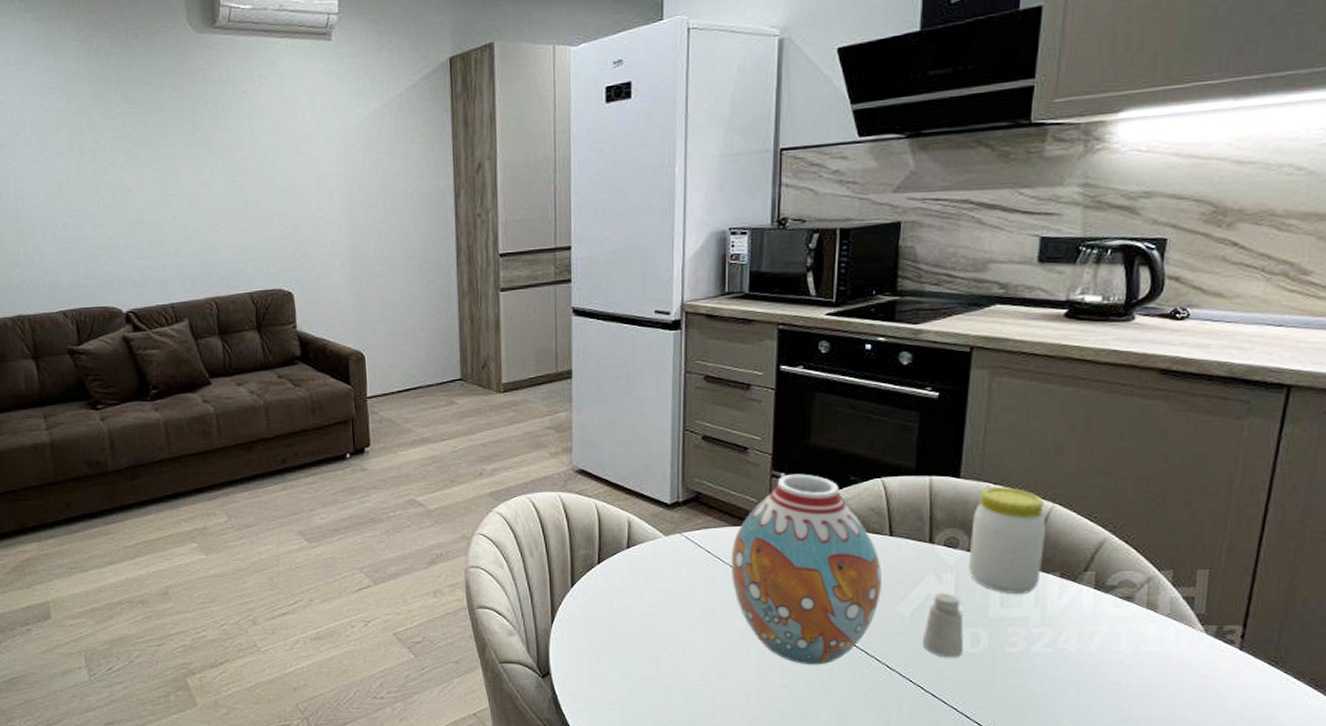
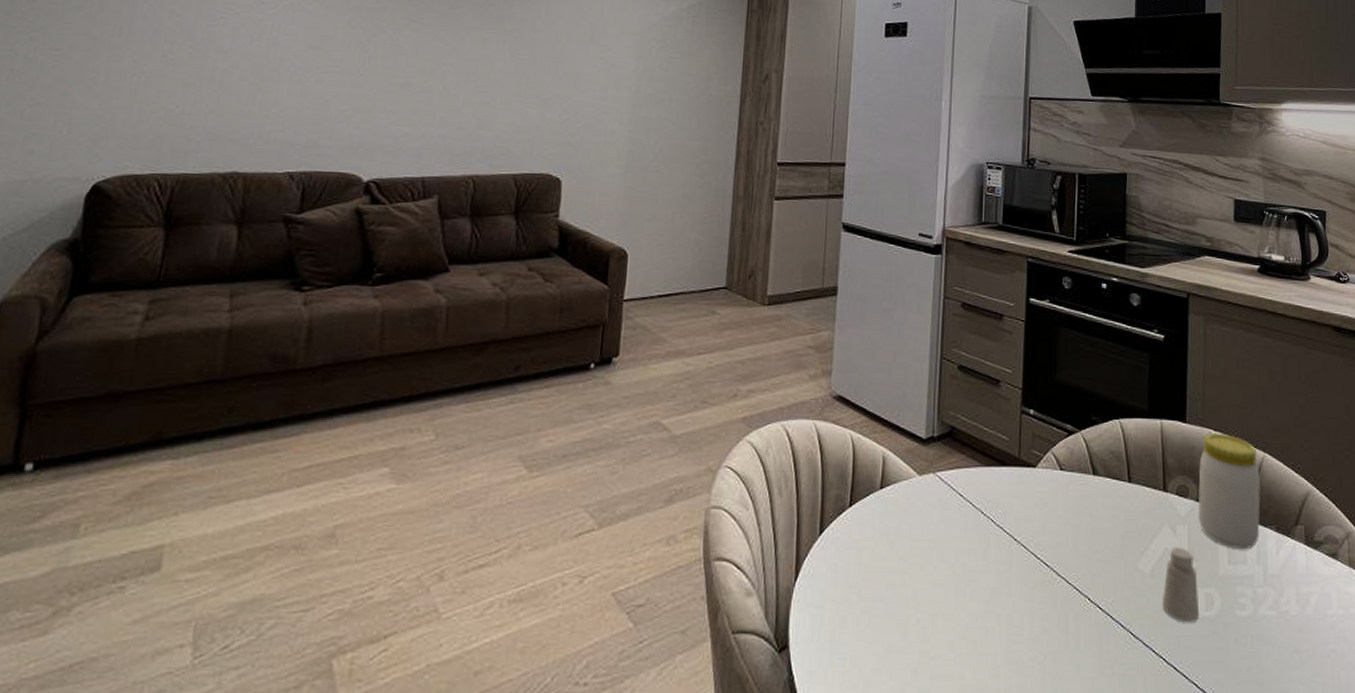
vase: present [731,474,882,665] -> none [982,411,1123,633]

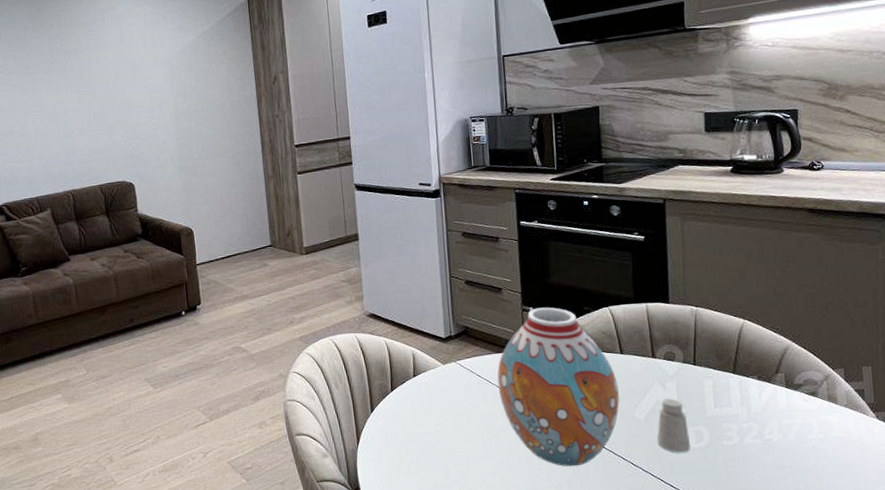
vase: none [982,411,1123,633] -> present [497,307,620,467]
jar: present [1198,433,1260,550] -> none [683,308,742,396]

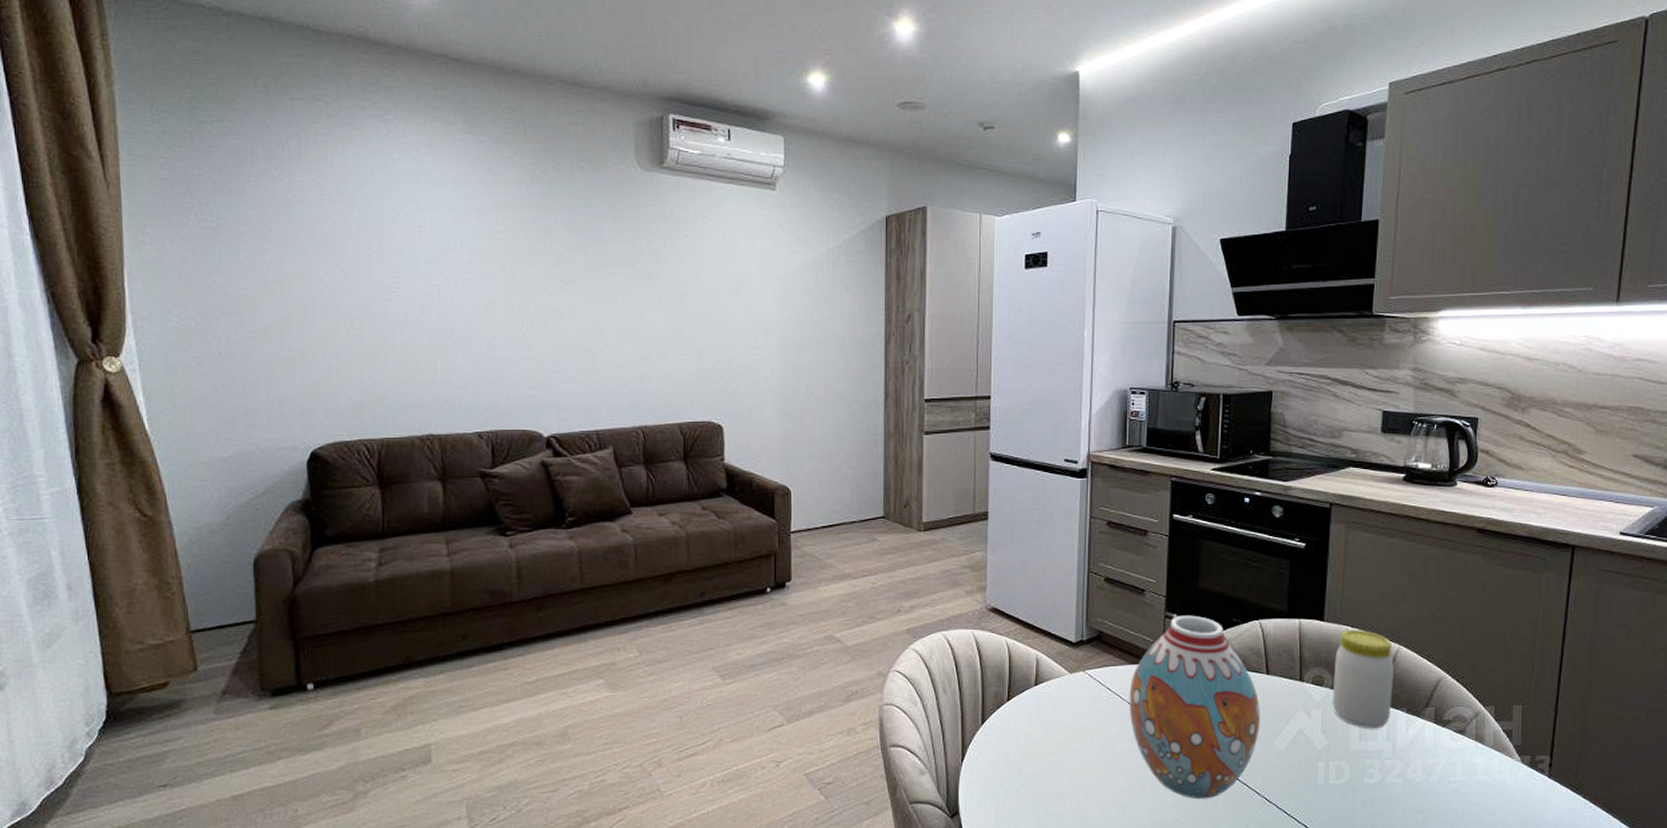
saltshaker: present [656,398,690,453] -> none [1295,727,1329,790]
jar: none [683,308,742,396] -> present [1332,629,1394,729]

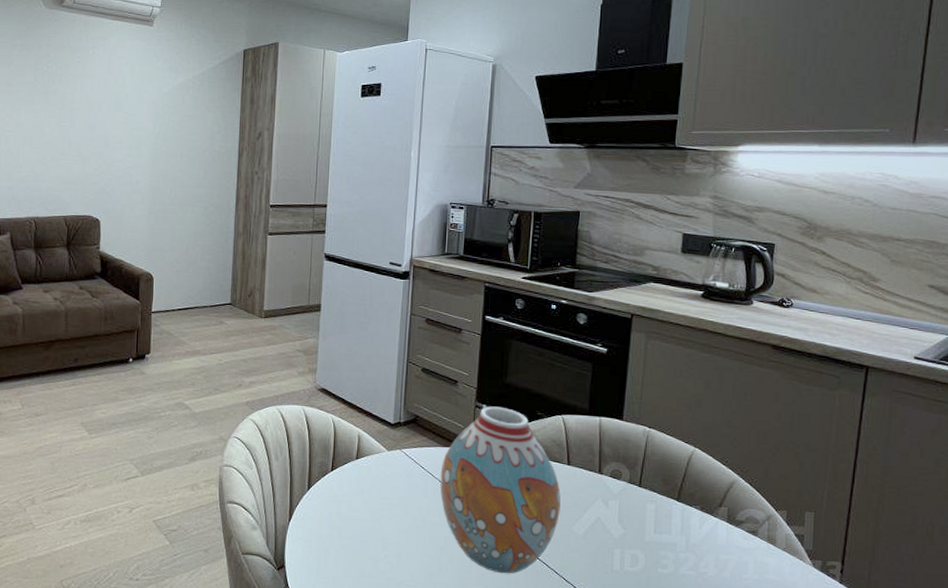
jar: present [1332,629,1394,729] -> none [629,429,689,523]

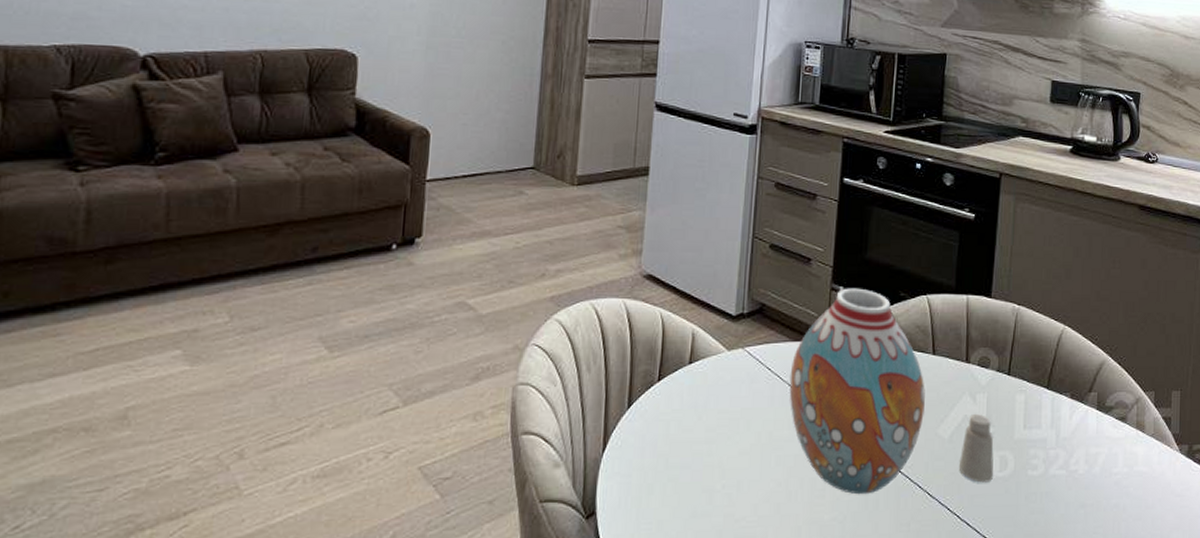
saltshaker: none [592,516,625,575] -> present [958,413,994,483]

